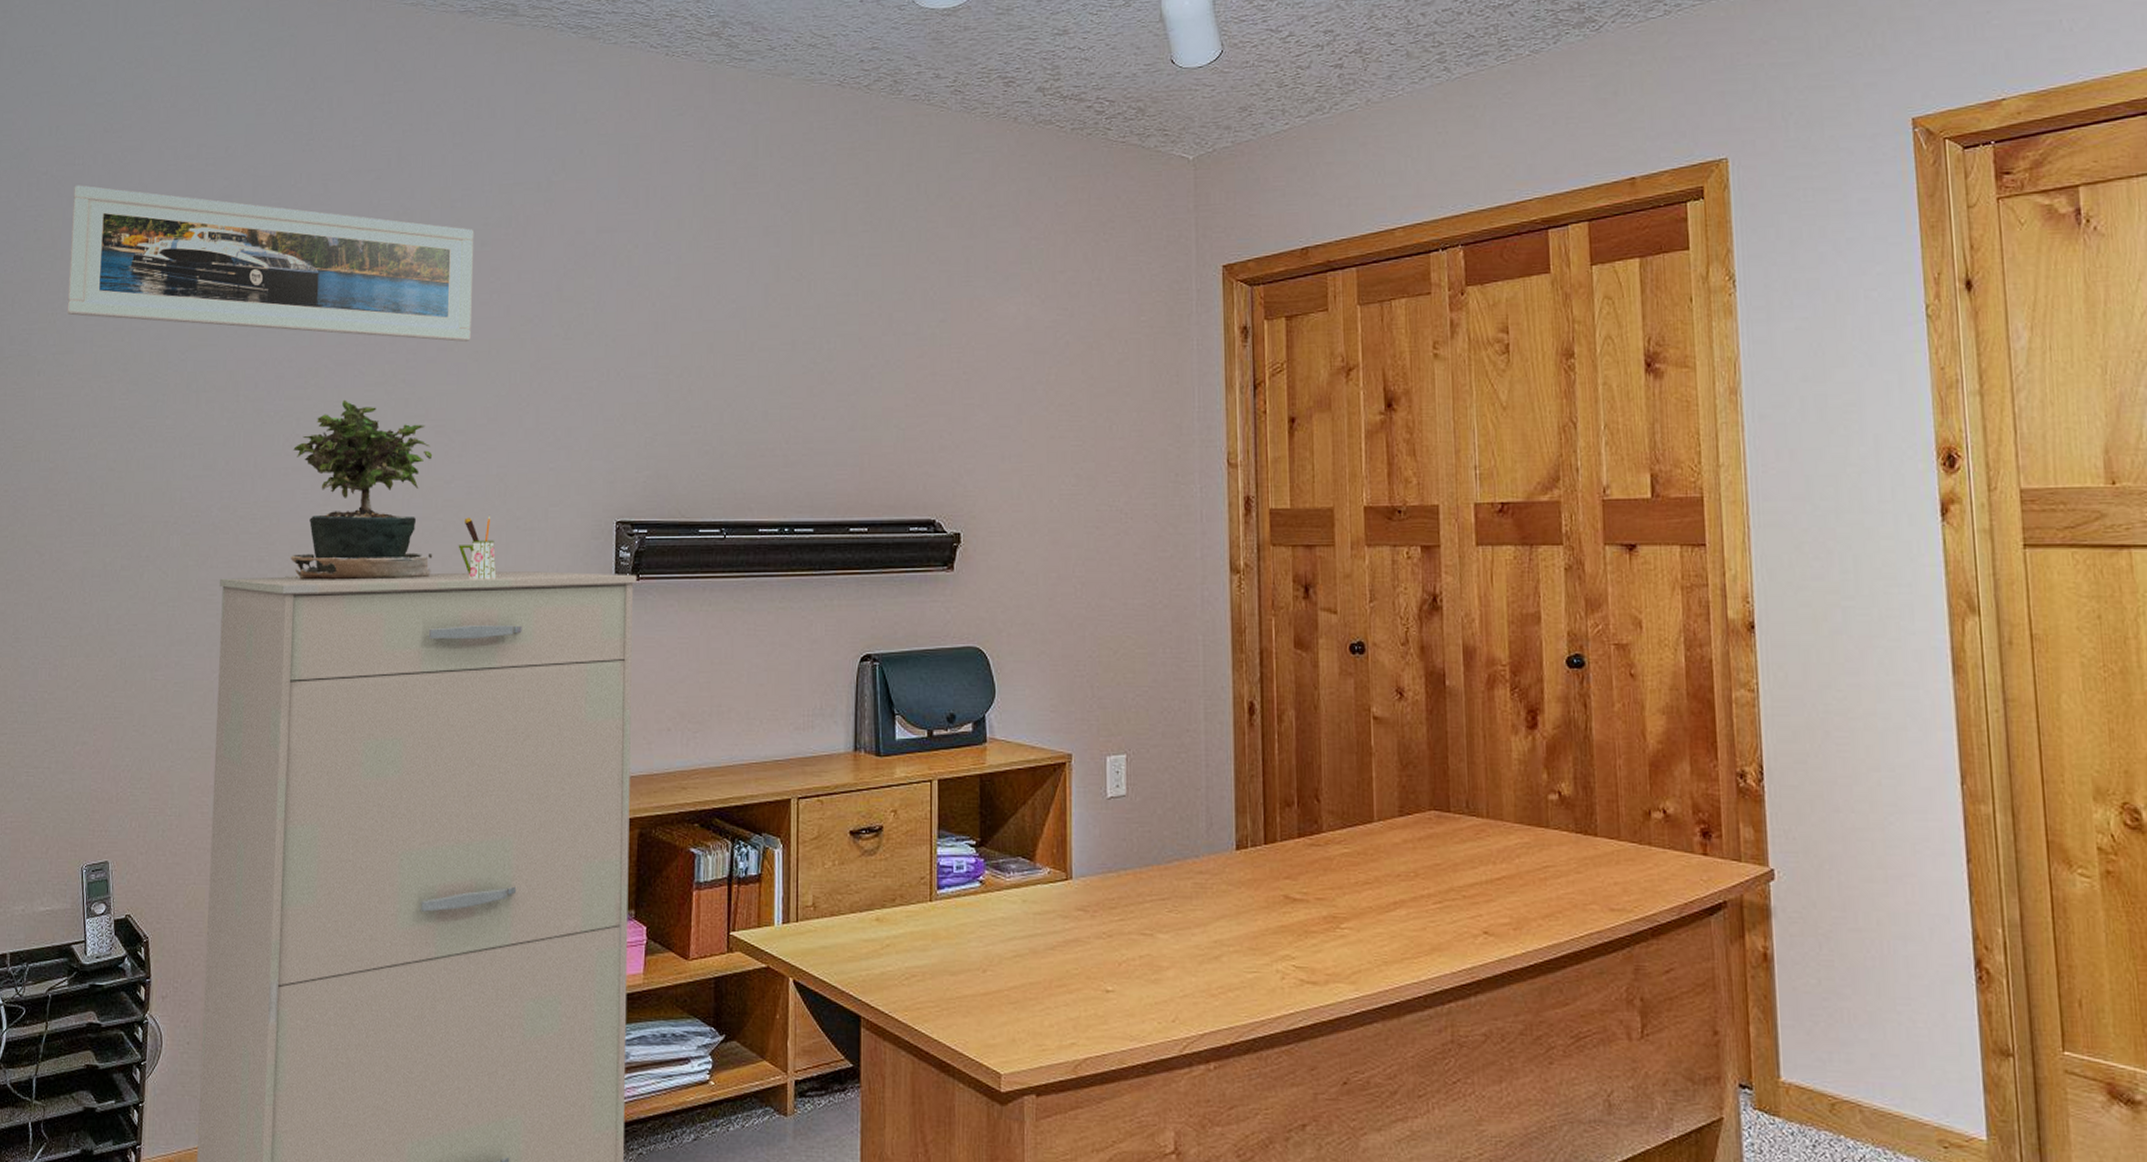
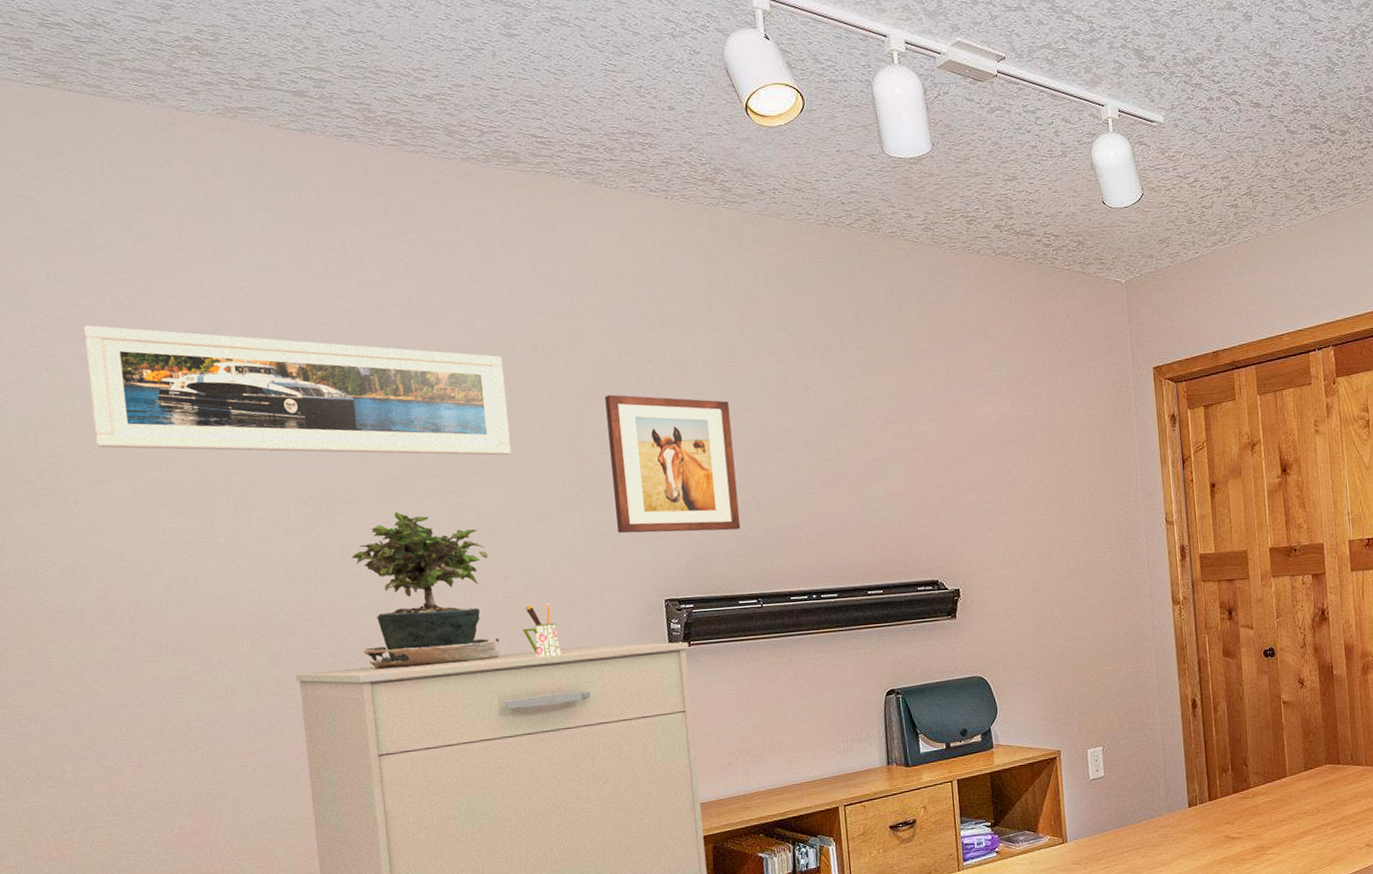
wall art: none [573,276,711,443] -> present [605,394,741,534]

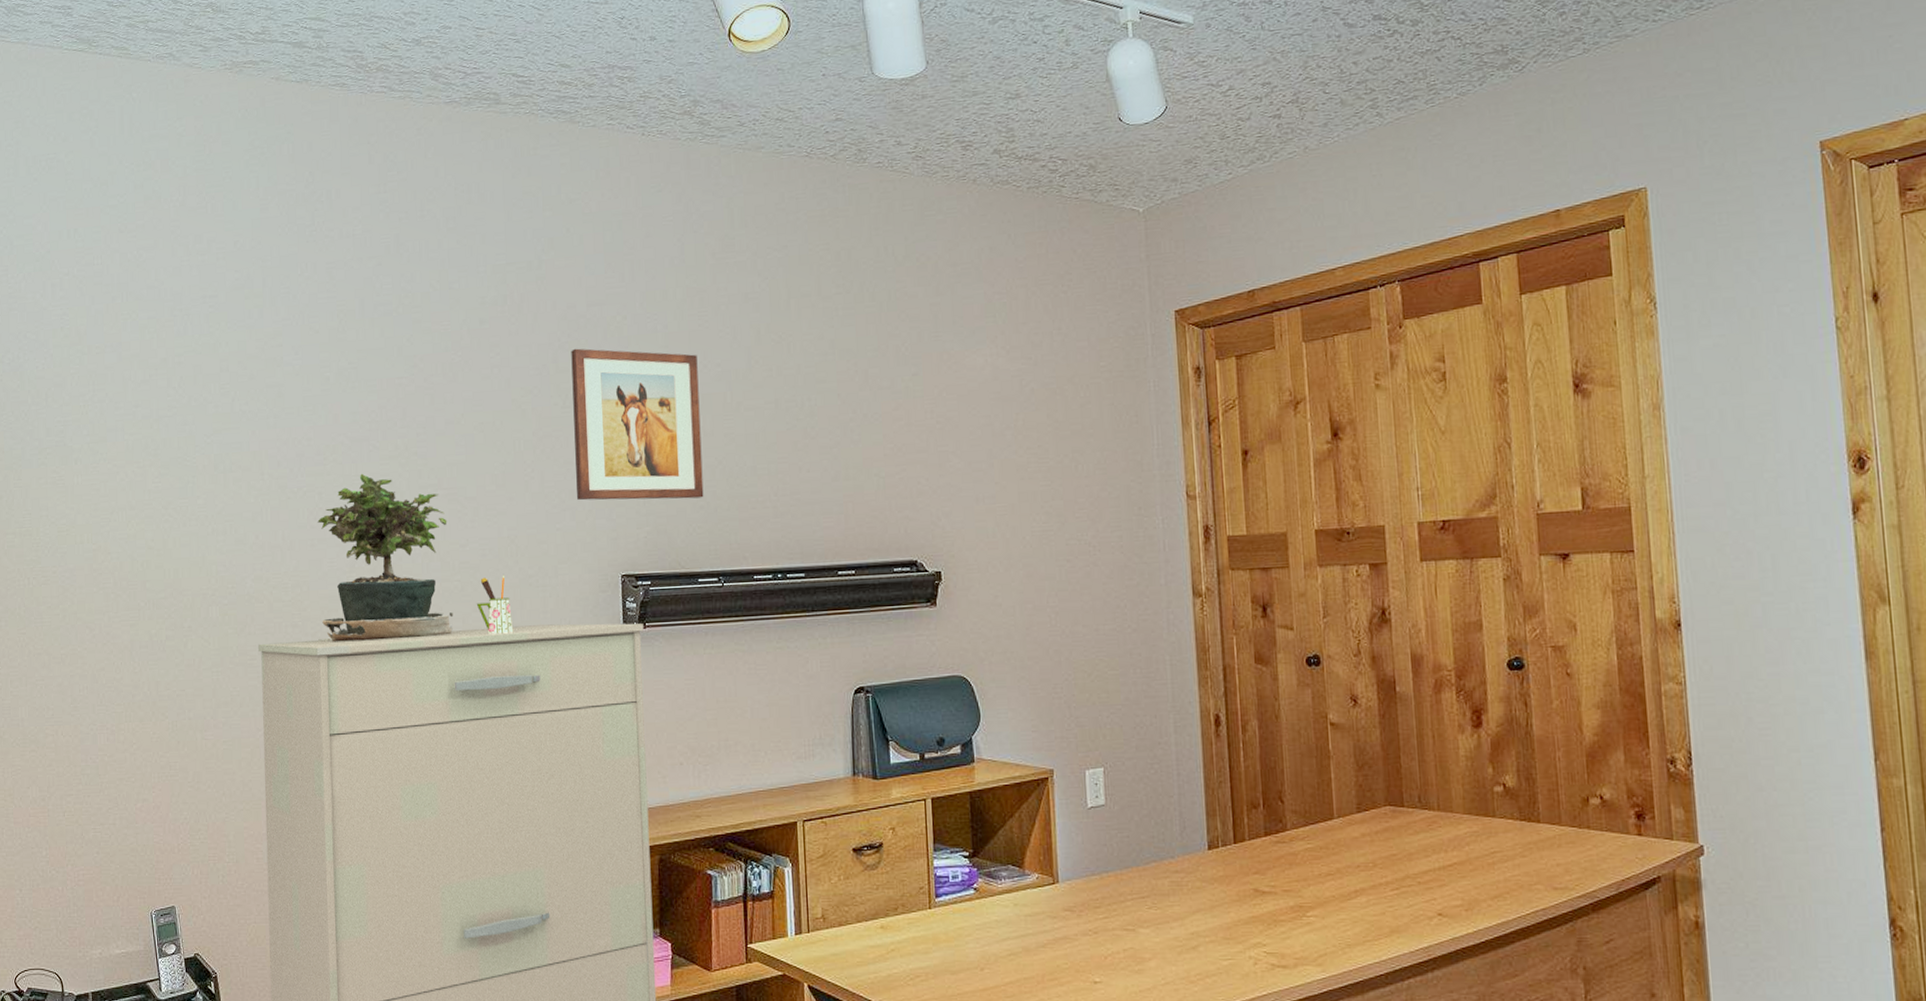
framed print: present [83,325,511,456] -> none [95,283,476,415]

